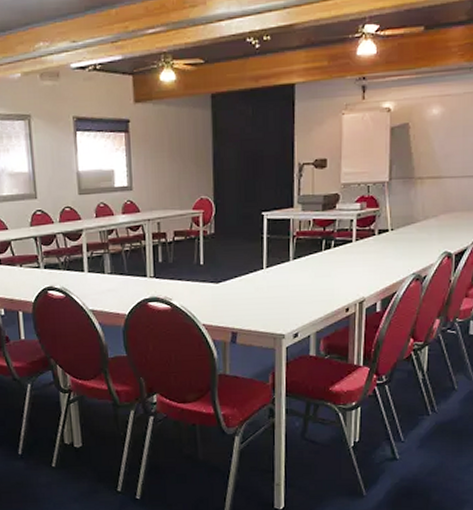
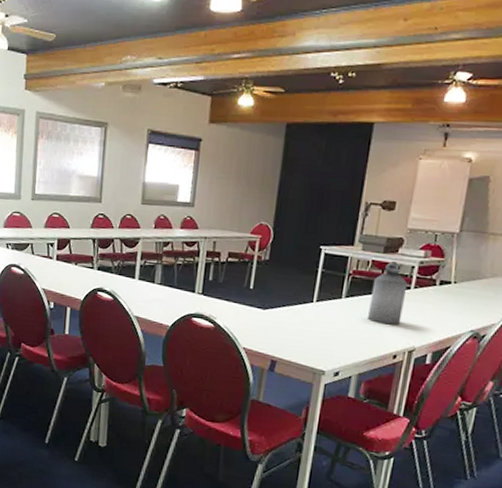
bottle: none [317,218,349,280] -> present [368,261,408,325]

